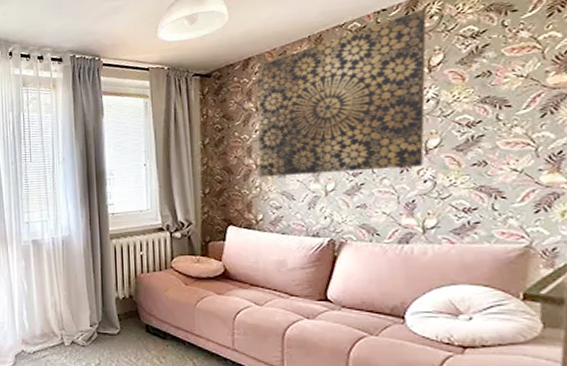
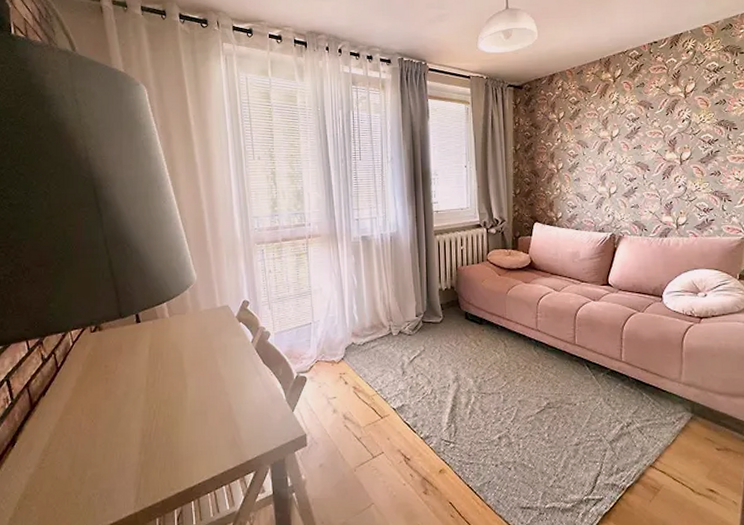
wall art: present [256,9,427,178] -> none [559,44,685,181]

